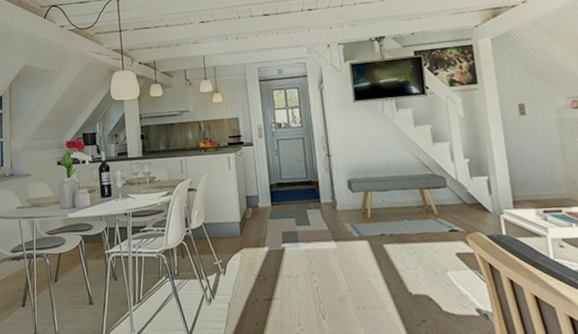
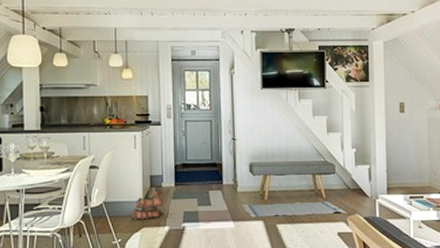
boots: none [229,210,260,241] -> present [131,190,163,220]

